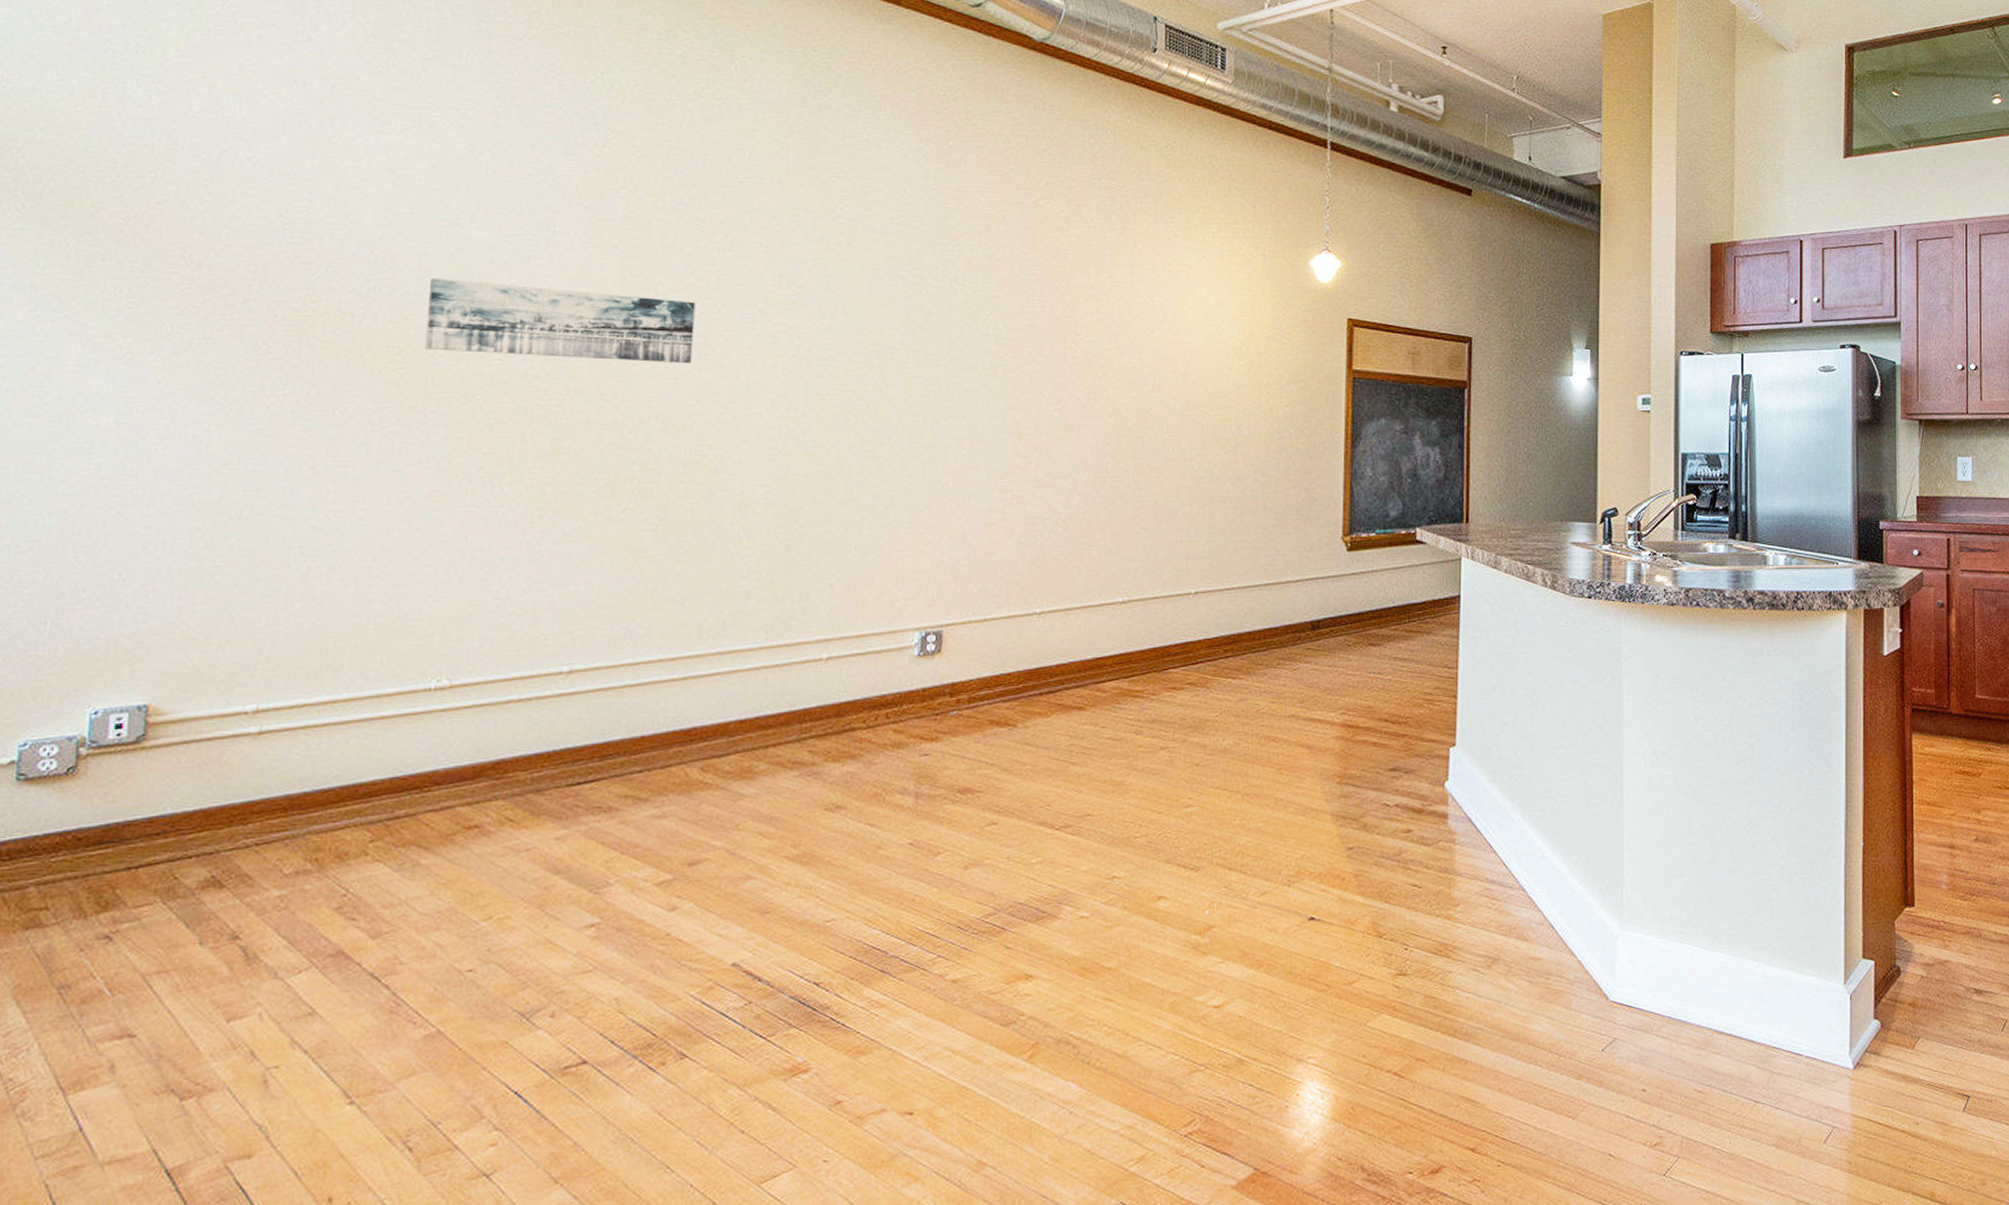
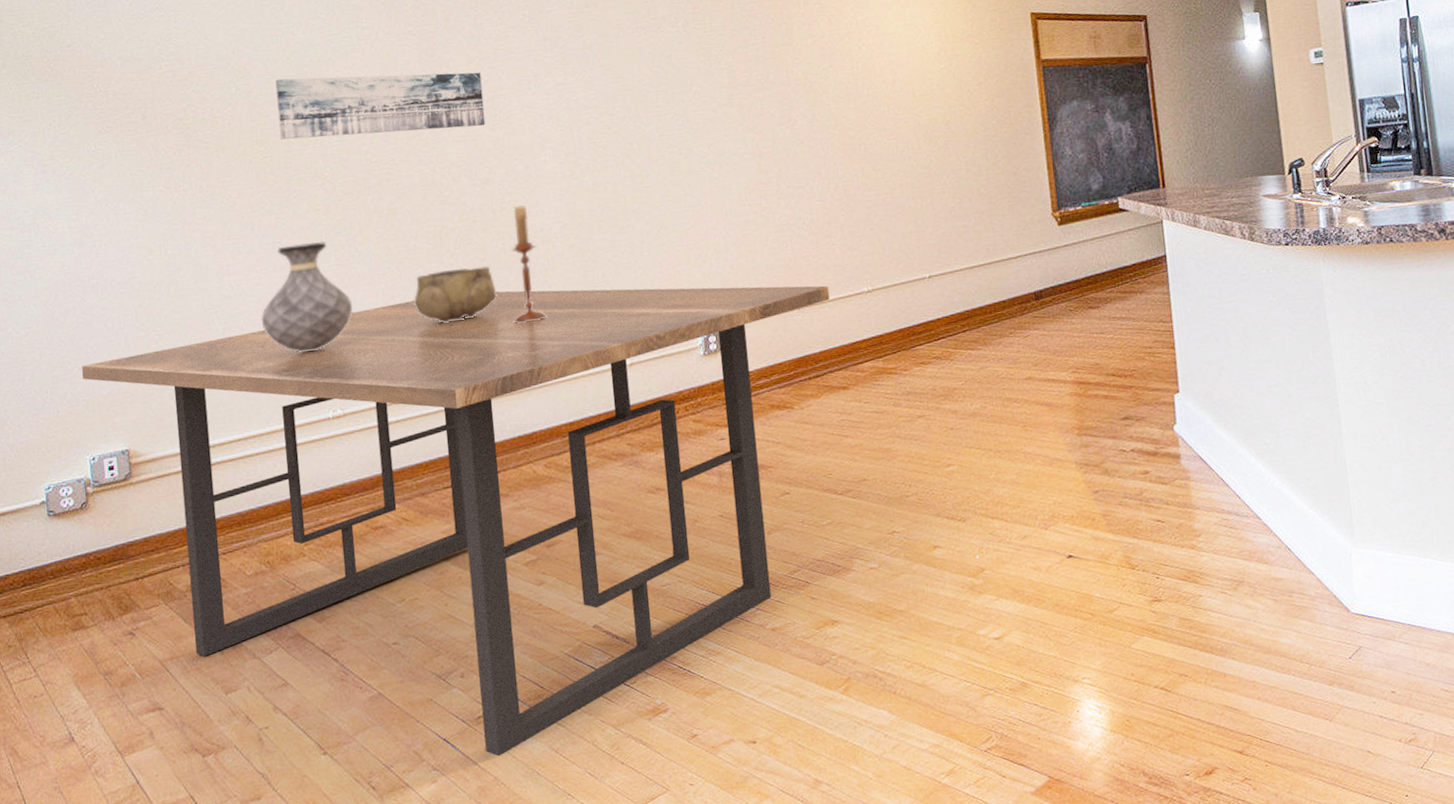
dining table: none [100,558,1078,1117] -> present [82,285,830,757]
vase: none [360,475,485,607] -> present [261,241,353,353]
decorative bowl: none [566,526,673,588] -> present [414,266,497,323]
candlestick: none [688,460,734,598] -> present [511,205,548,324]

